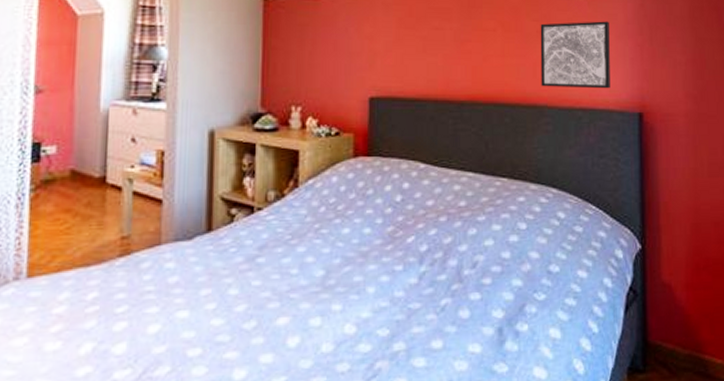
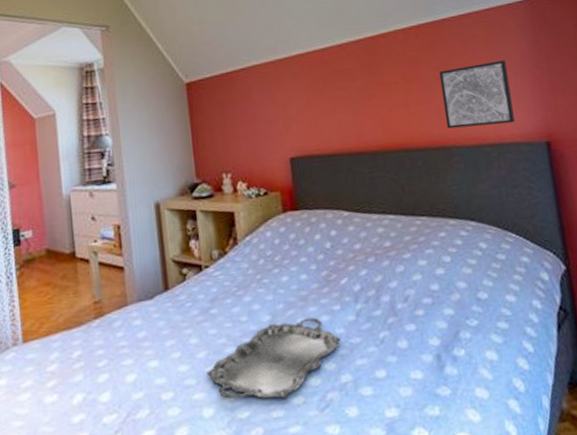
serving tray: none [243,276,398,364] -> present [207,317,341,399]

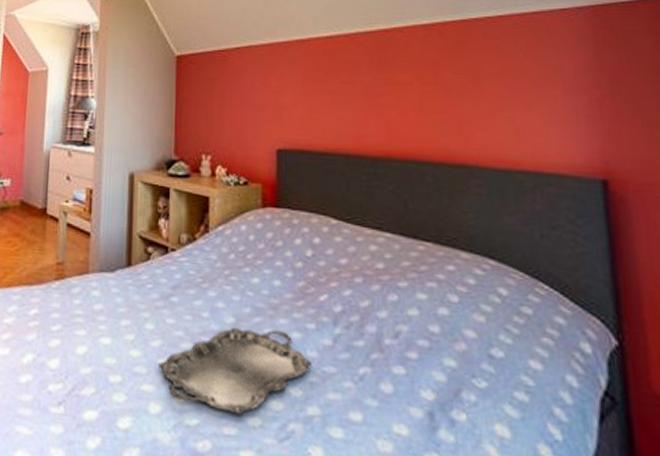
wall art: present [439,60,515,129] -> none [464,73,560,150]

